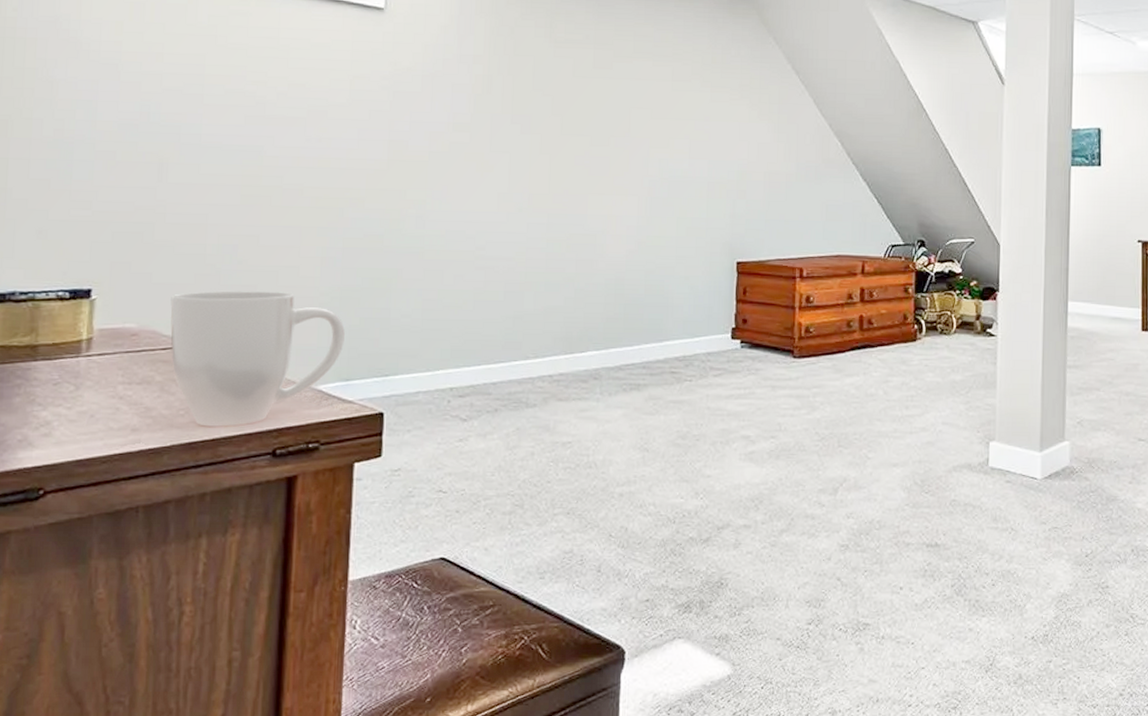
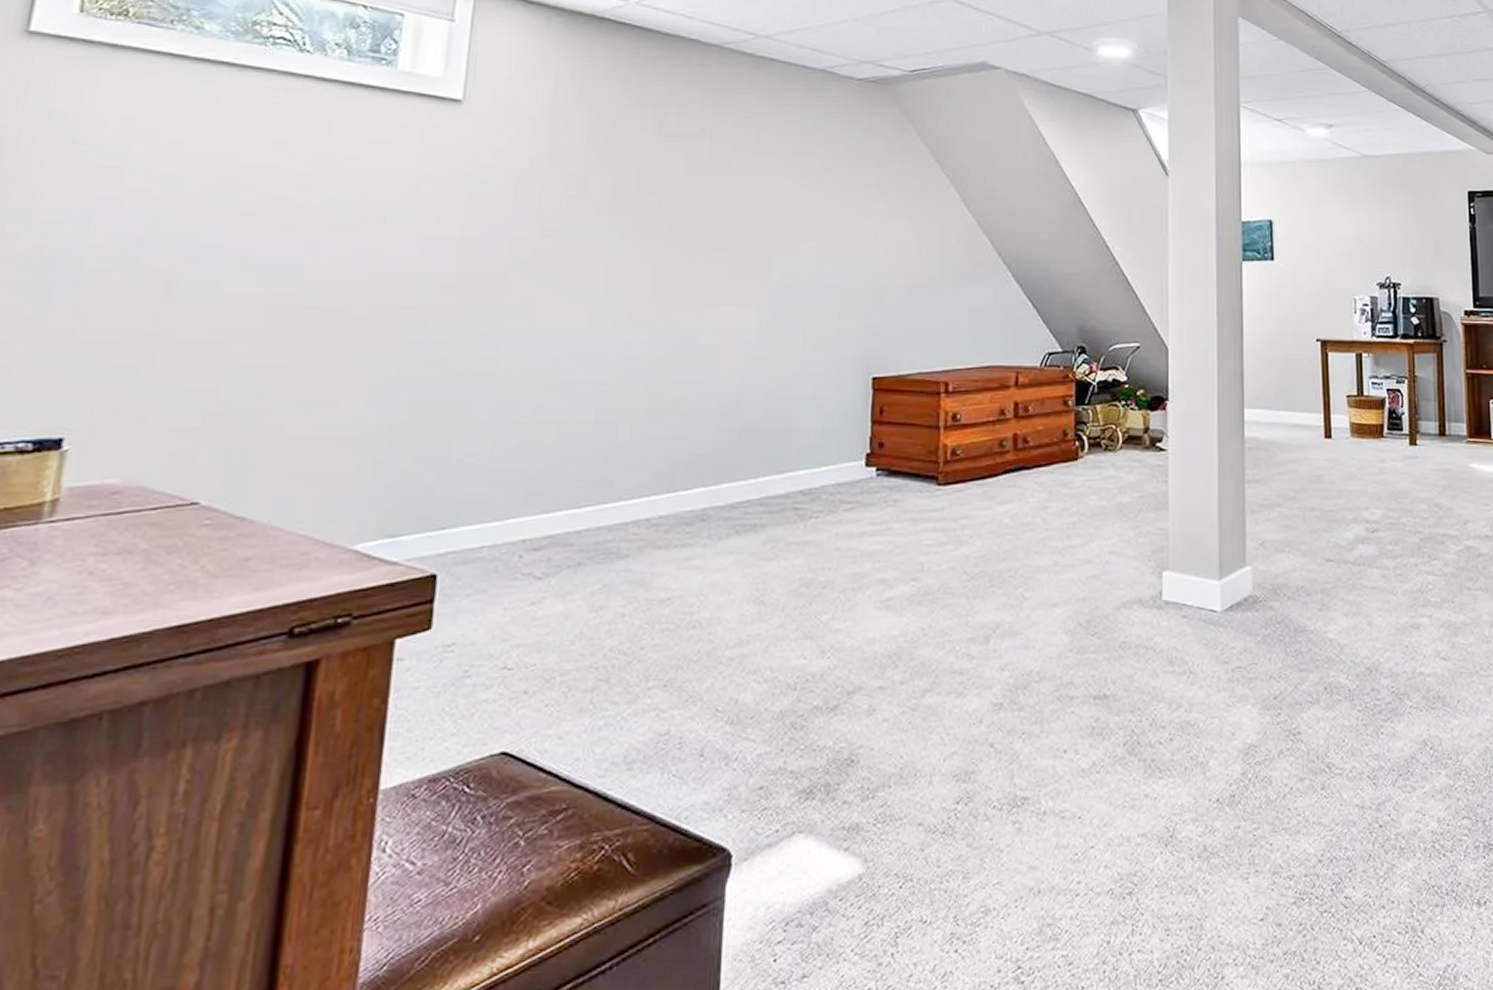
mug: present [170,291,345,427] -> none [163,432,393,604]

